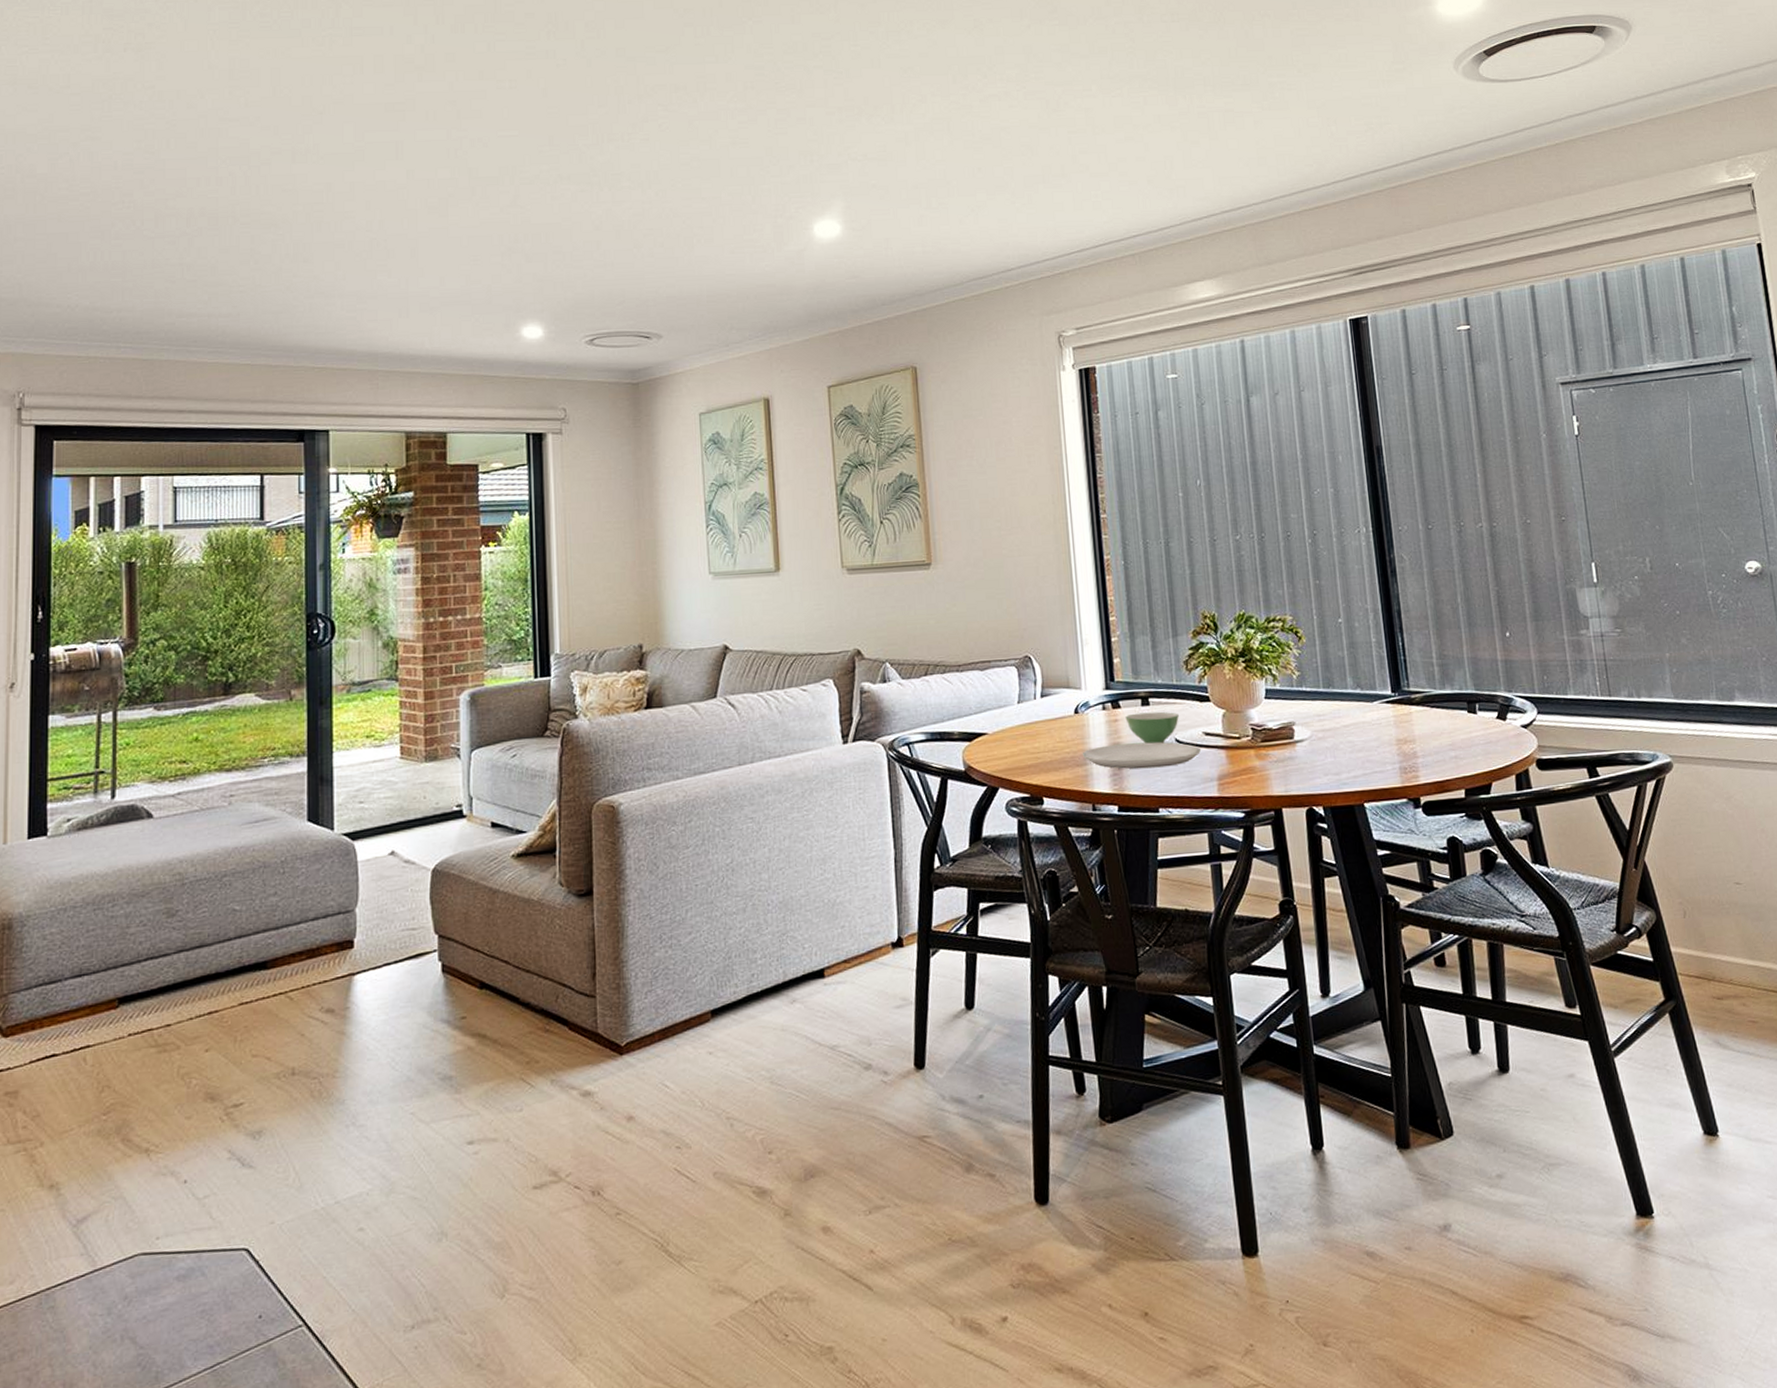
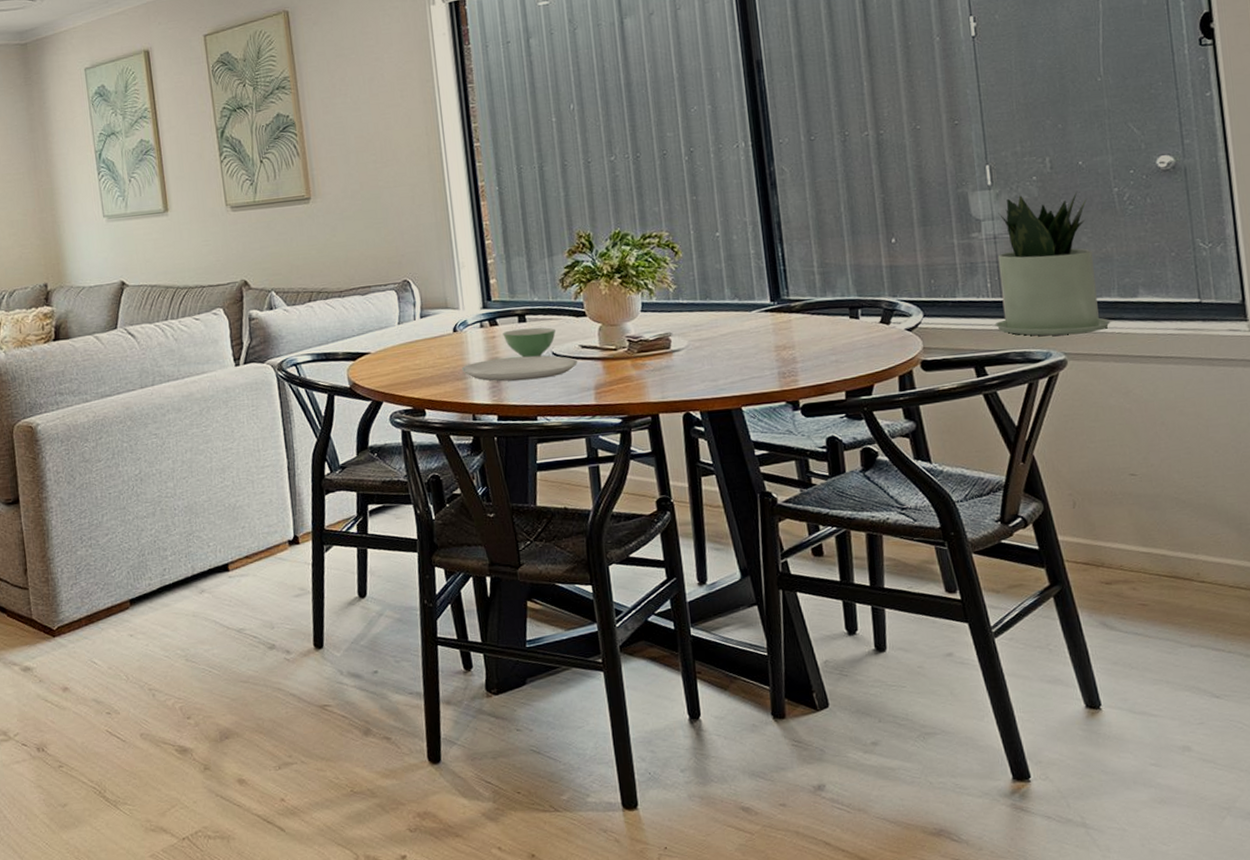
planter: none [1604,592,1711,738] -> present [995,191,1111,336]

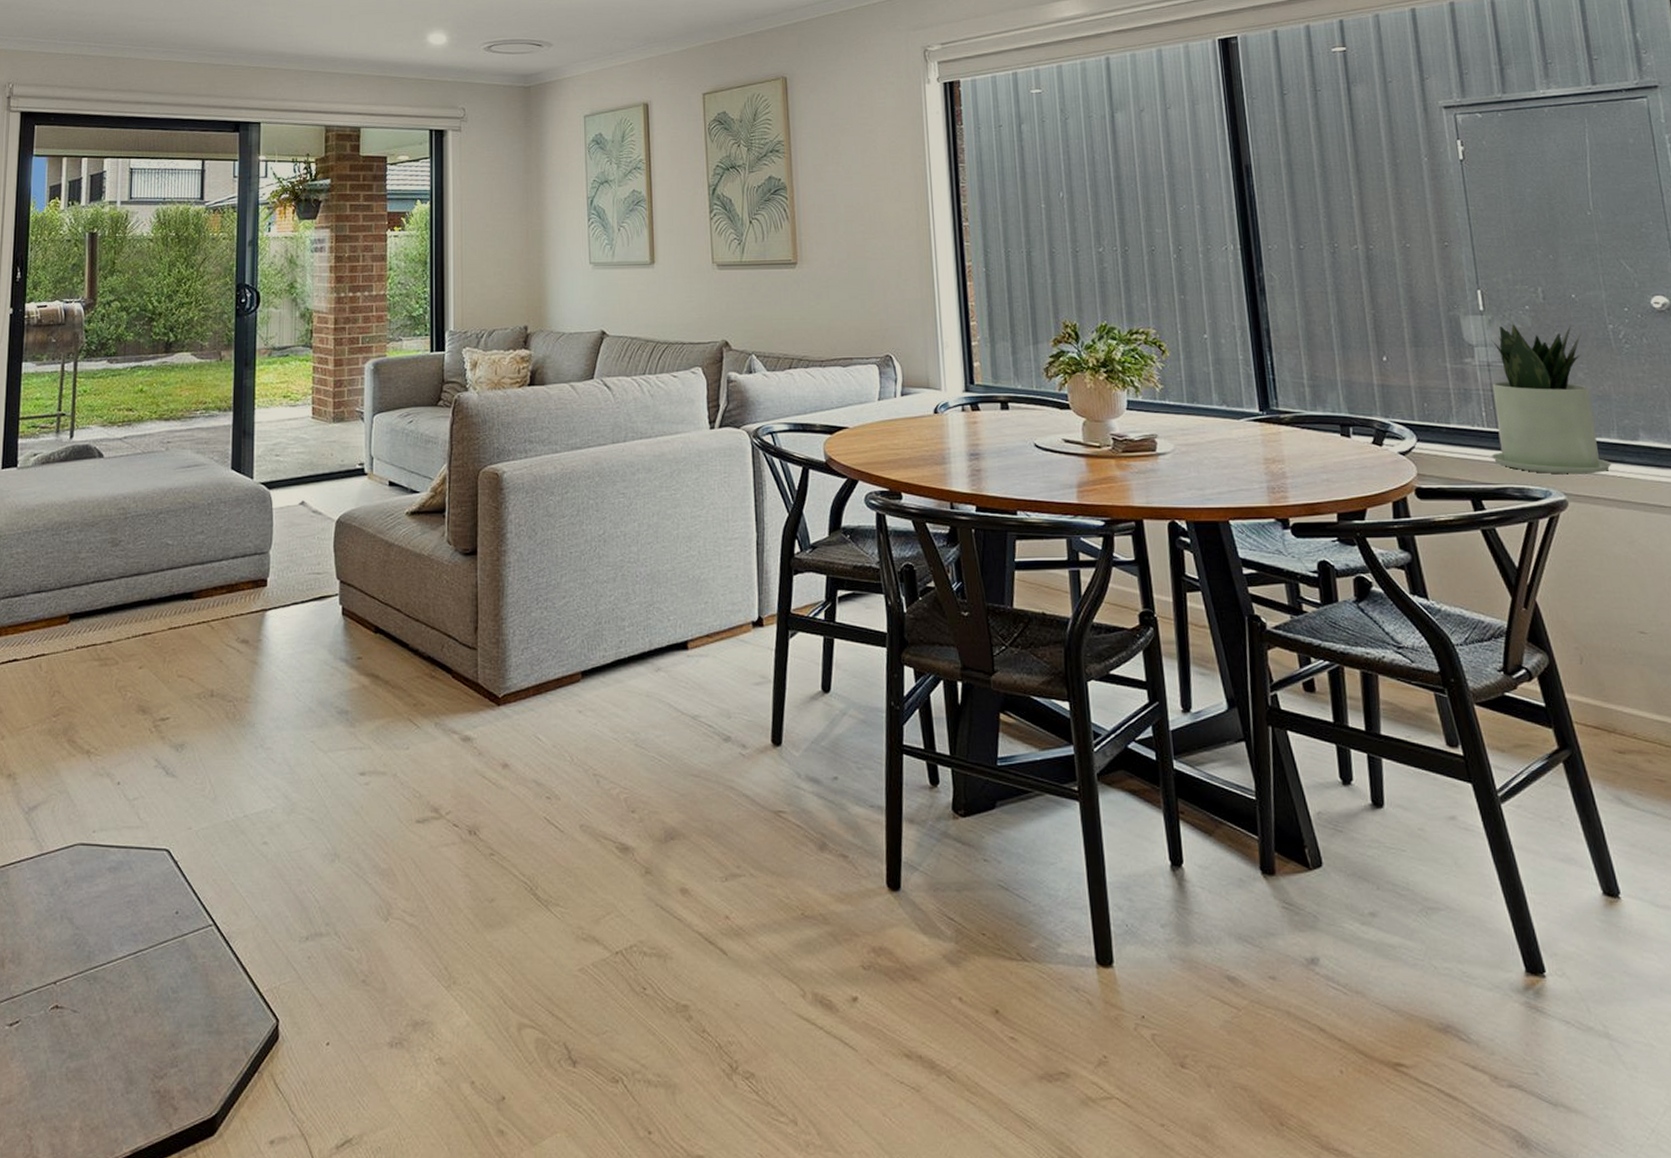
plate: present [461,355,577,382] -> none [940,446,1060,471]
bowl: present [503,327,556,358] -> none [984,416,1039,448]

